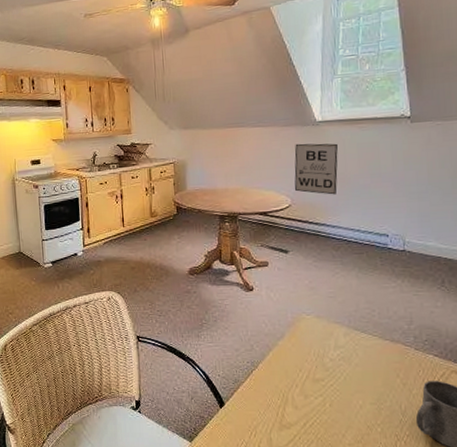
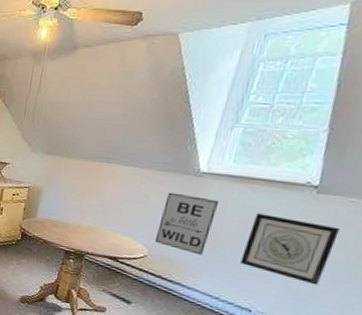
wall clock: none [368,147,437,201] -> present [240,213,340,286]

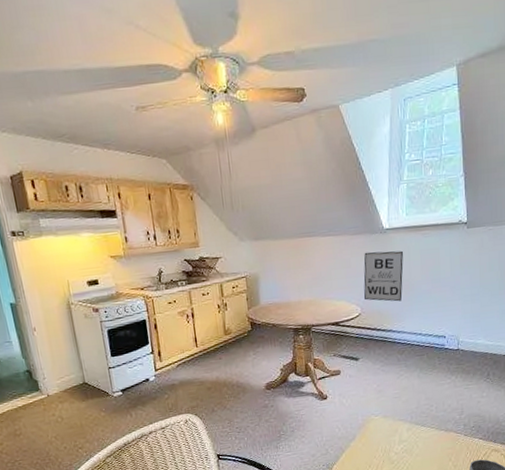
wall clock: present [240,213,340,286] -> none [429,252,487,303]

